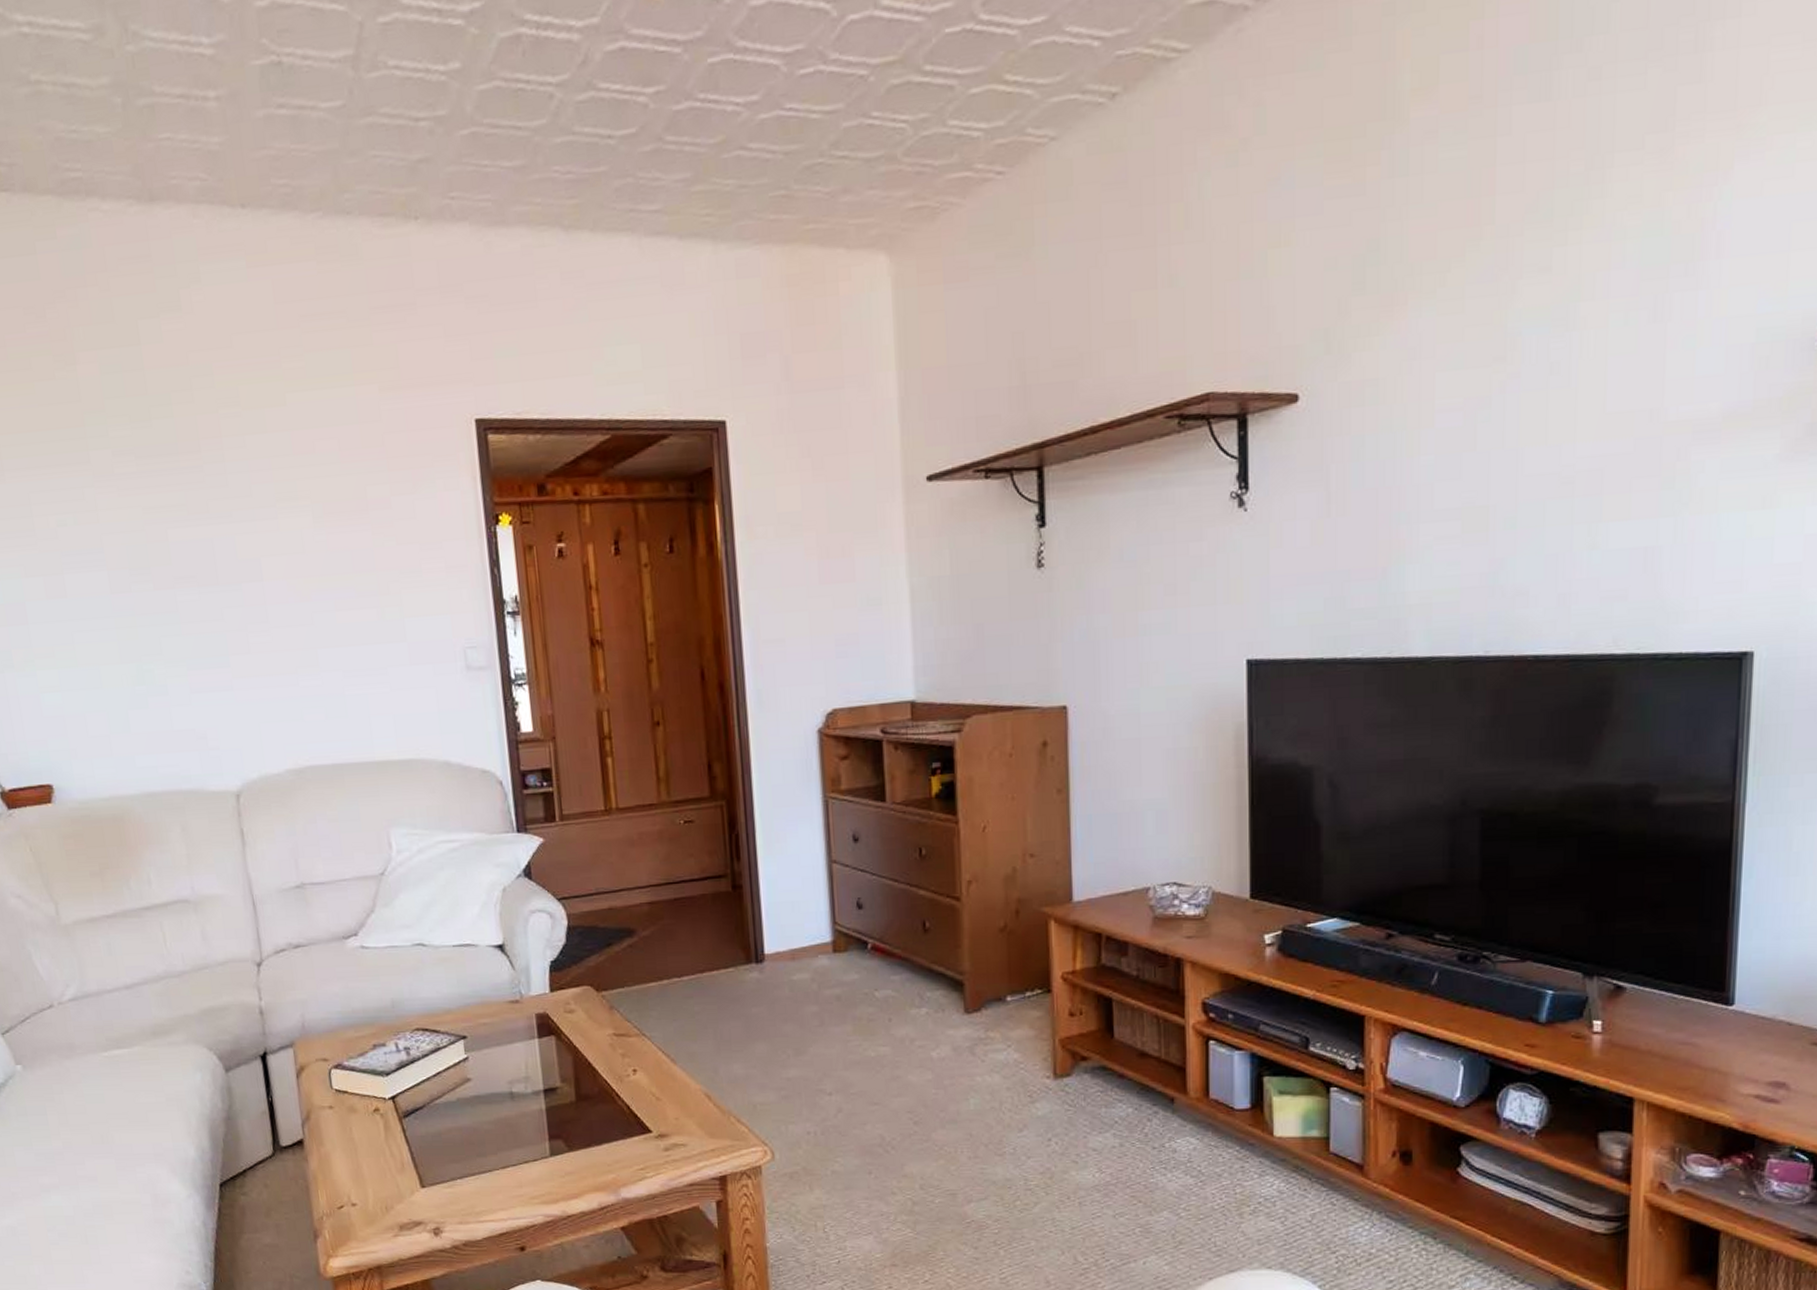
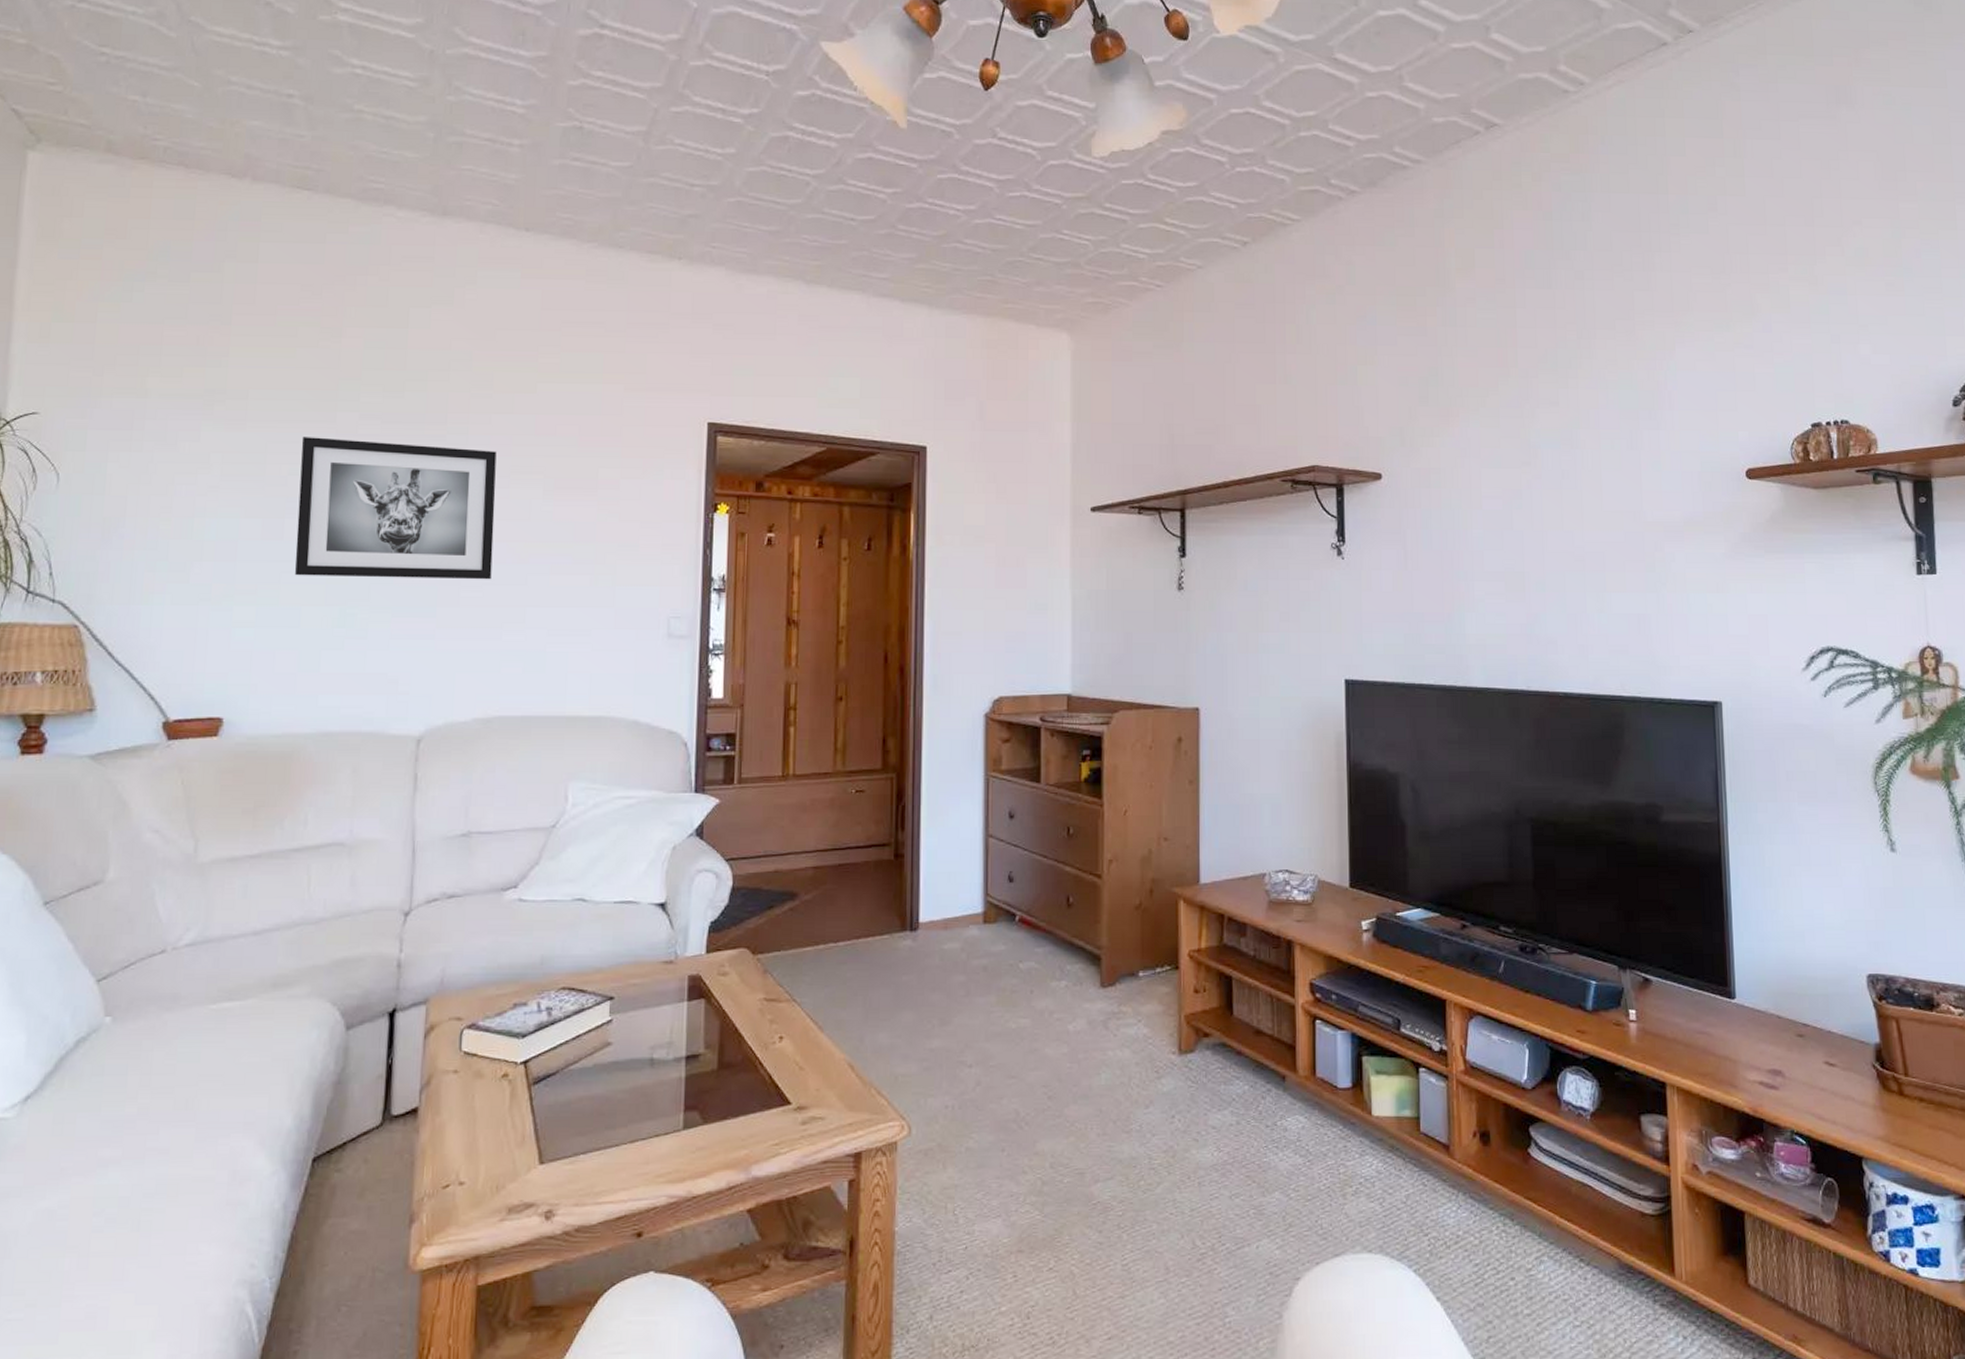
wall art: none [61,477,277,635] -> present [295,437,497,580]

